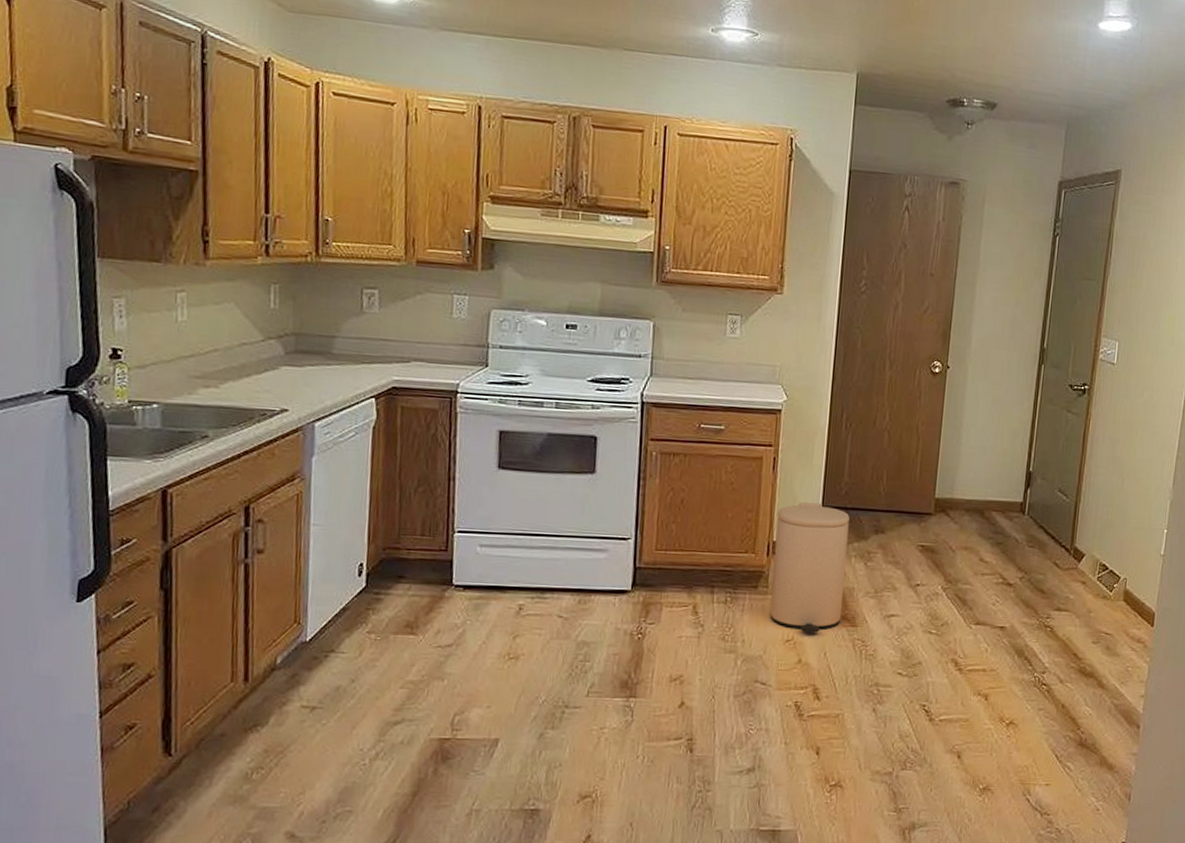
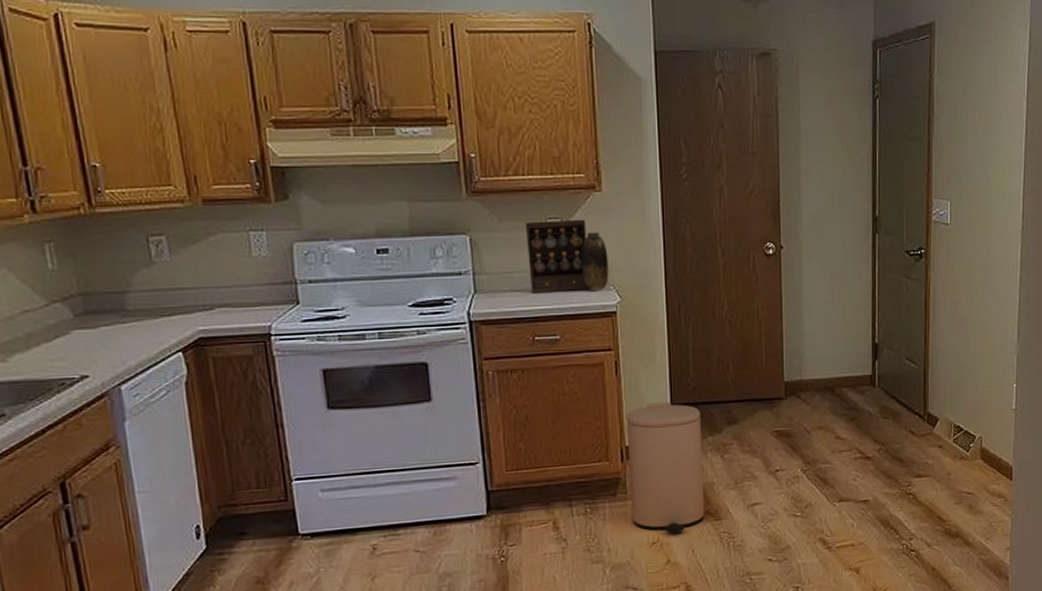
spice rack: none [704,315,764,386] -> present [525,219,589,294]
vase: none [754,331,781,389] -> present [581,232,609,292]

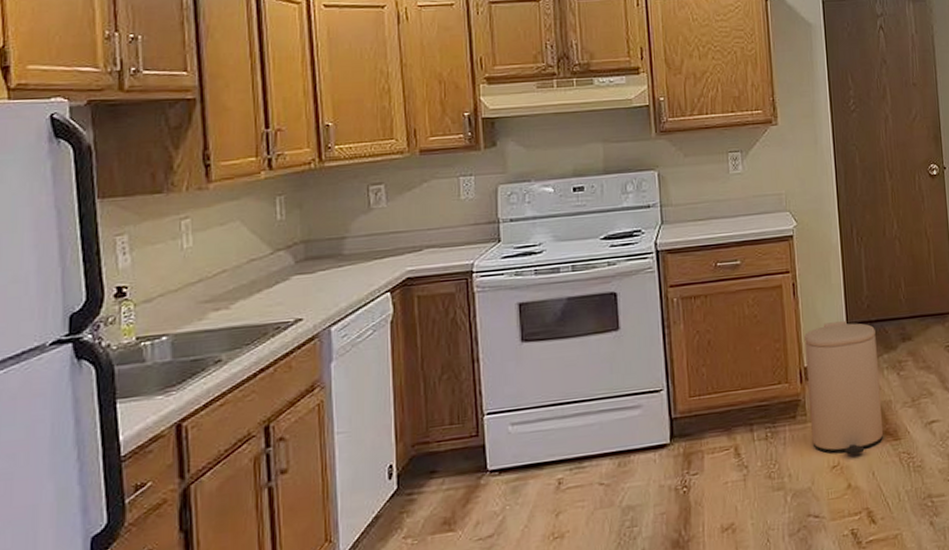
spice rack: present [525,219,589,294] -> none [708,151,767,222]
vase: present [581,232,609,292] -> none [760,162,786,218]

